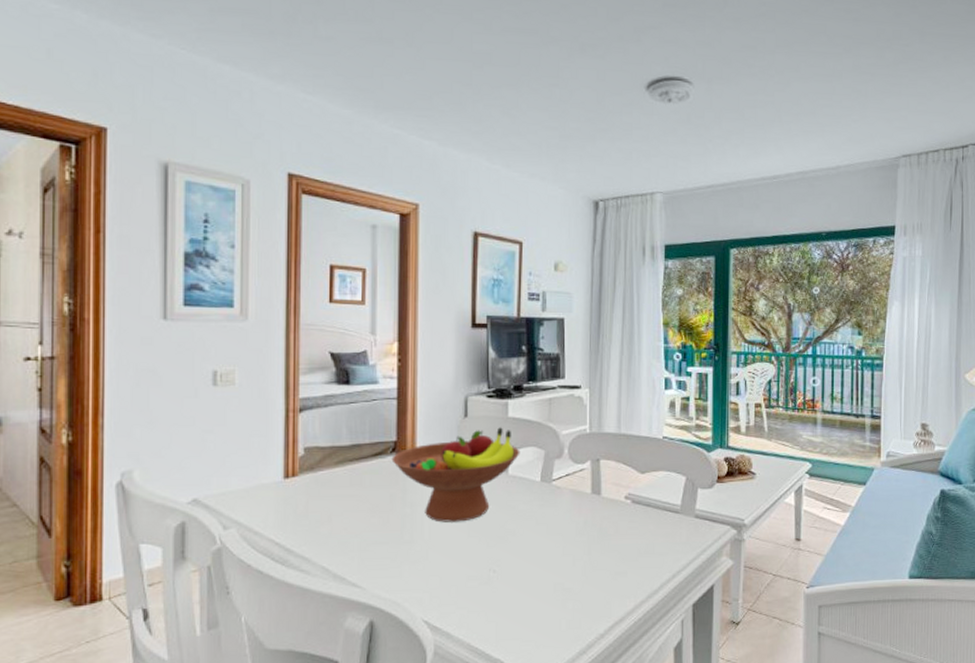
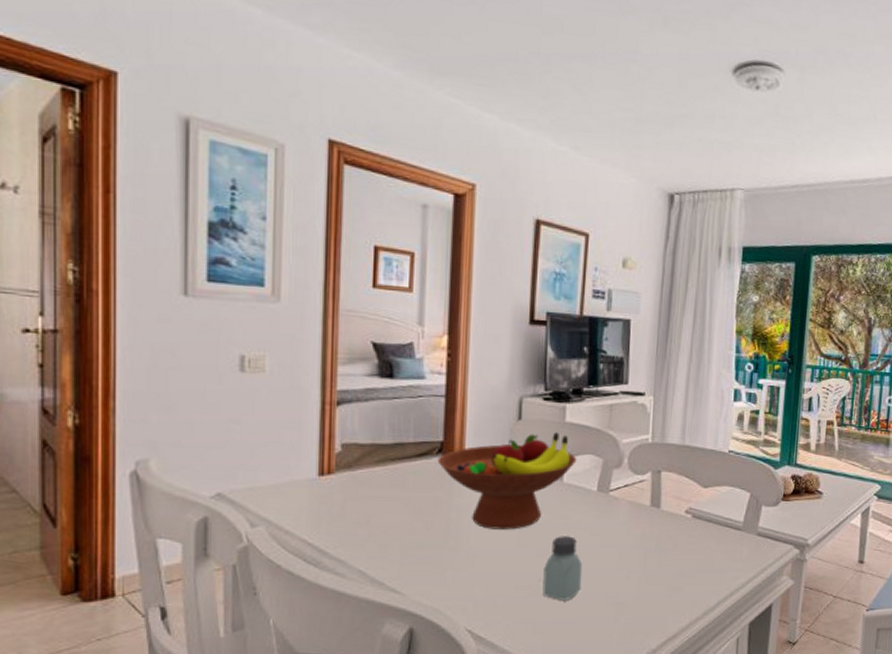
saltshaker: none [493,526,530,589] -> present [542,536,583,600]

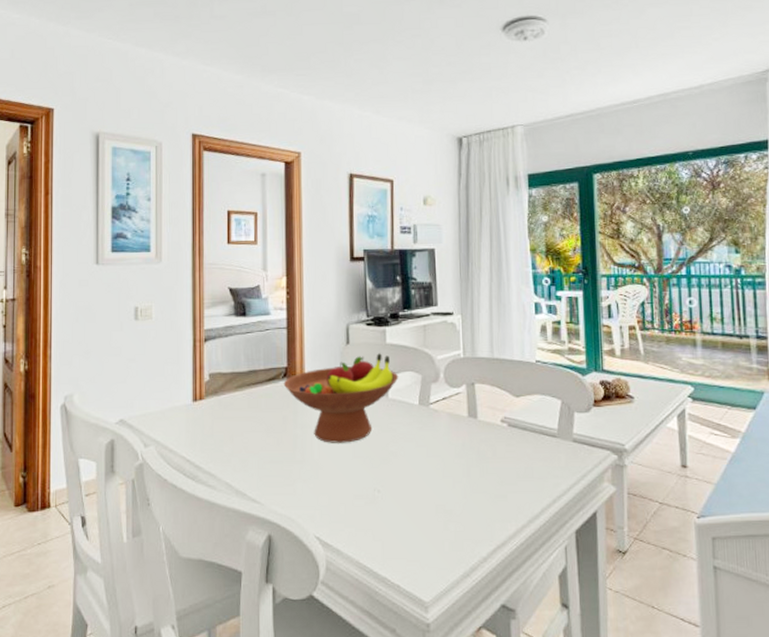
saltshaker: present [542,536,583,600] -> none [377,447,412,509]

